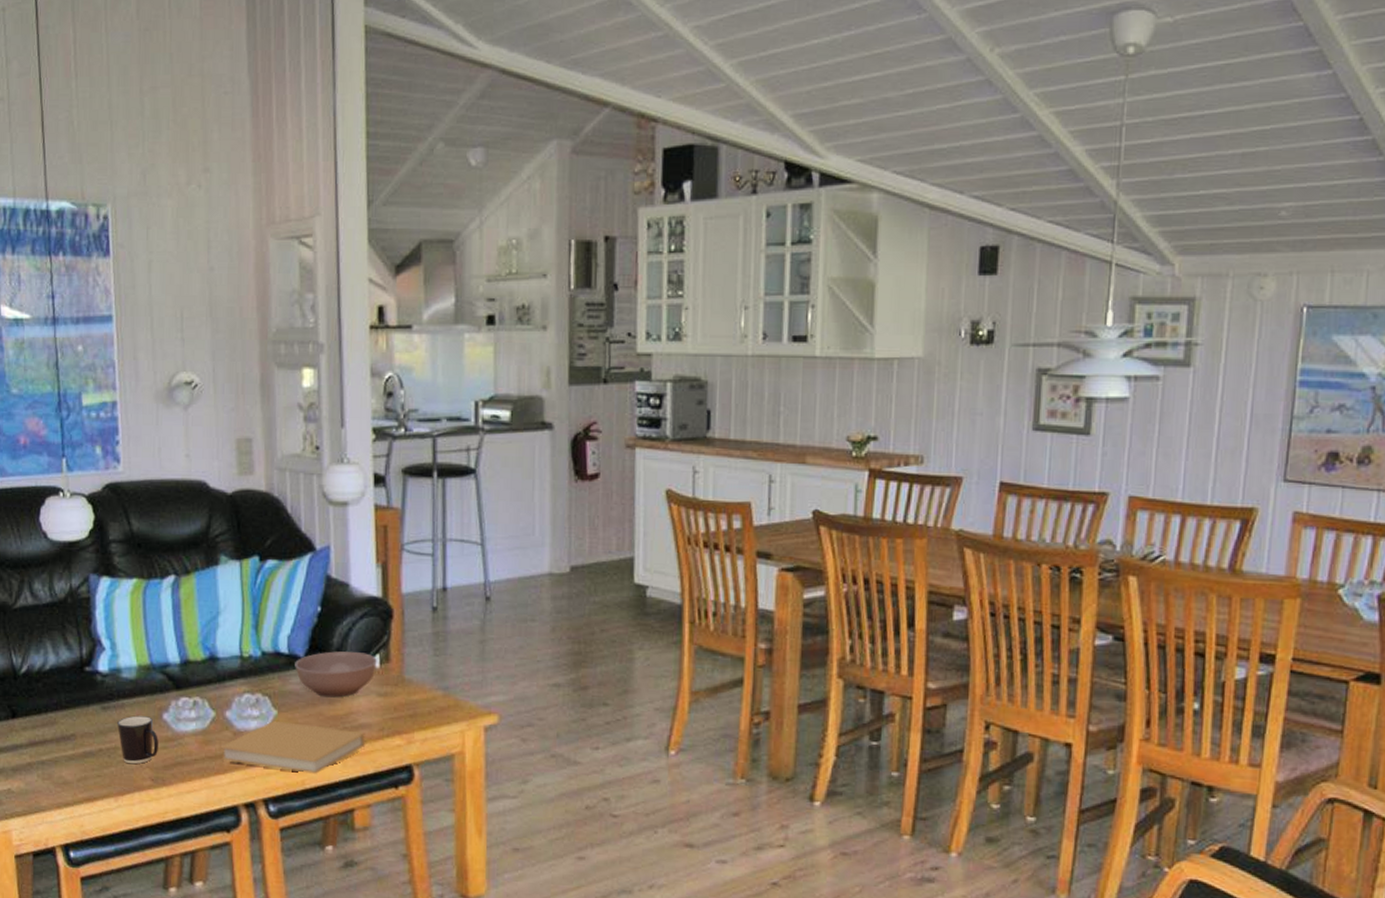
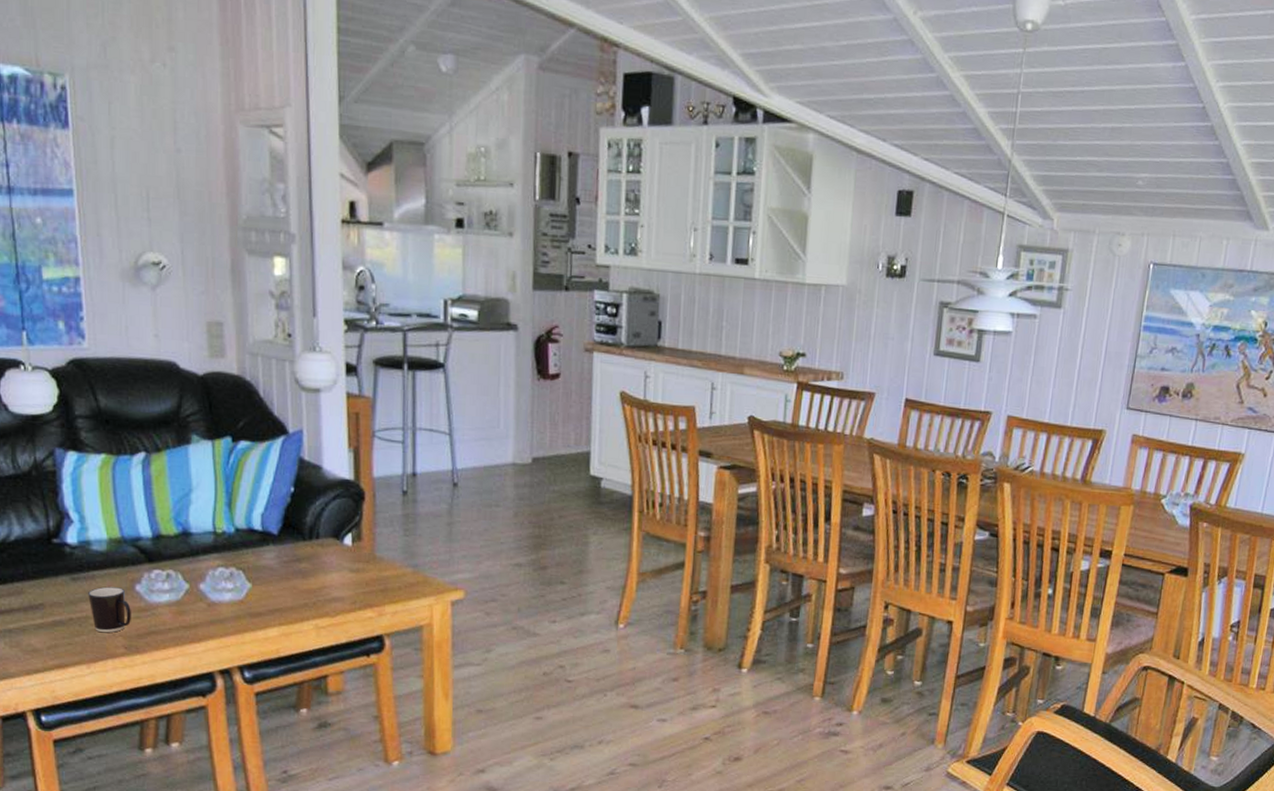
book: present [220,721,366,774] -> none [195,594,339,643]
bowl: present [295,651,377,698] -> none [268,529,349,573]

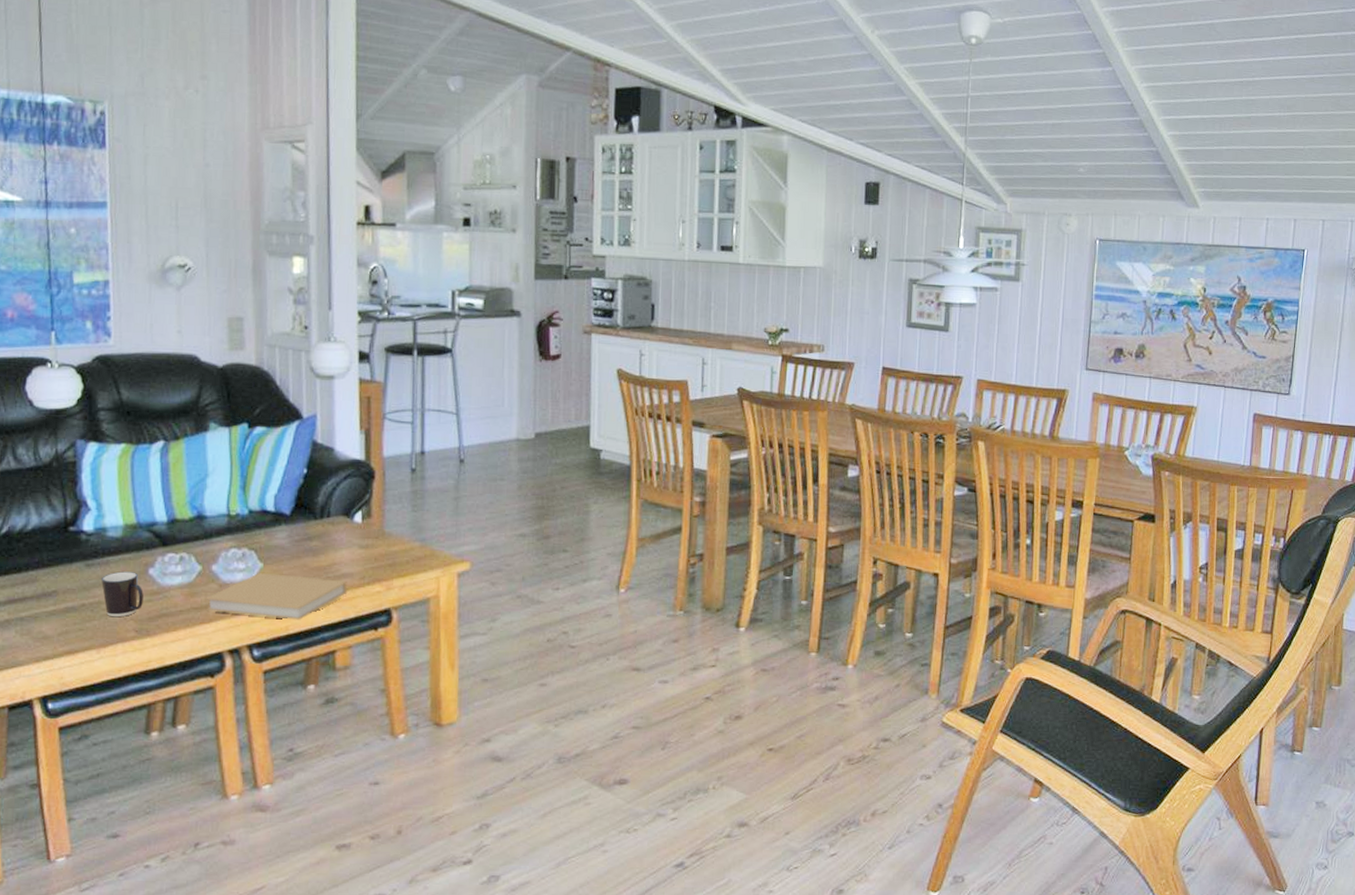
book: none [195,594,339,643] -> present [206,573,348,620]

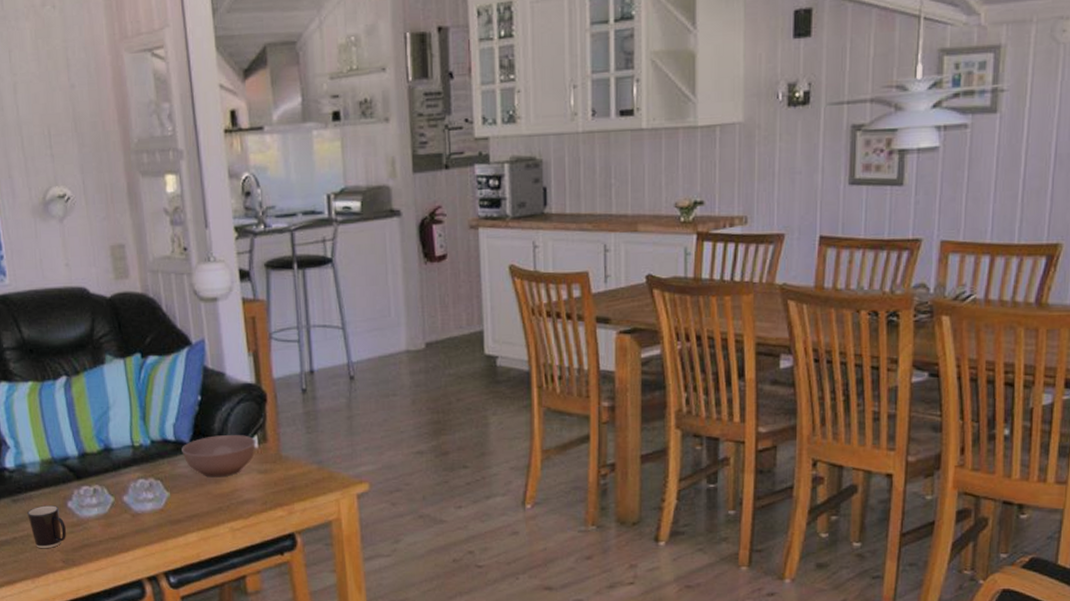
book: present [206,573,348,620] -> none [121,502,252,547]
bowl: none [281,509,359,551] -> present [181,435,256,477]

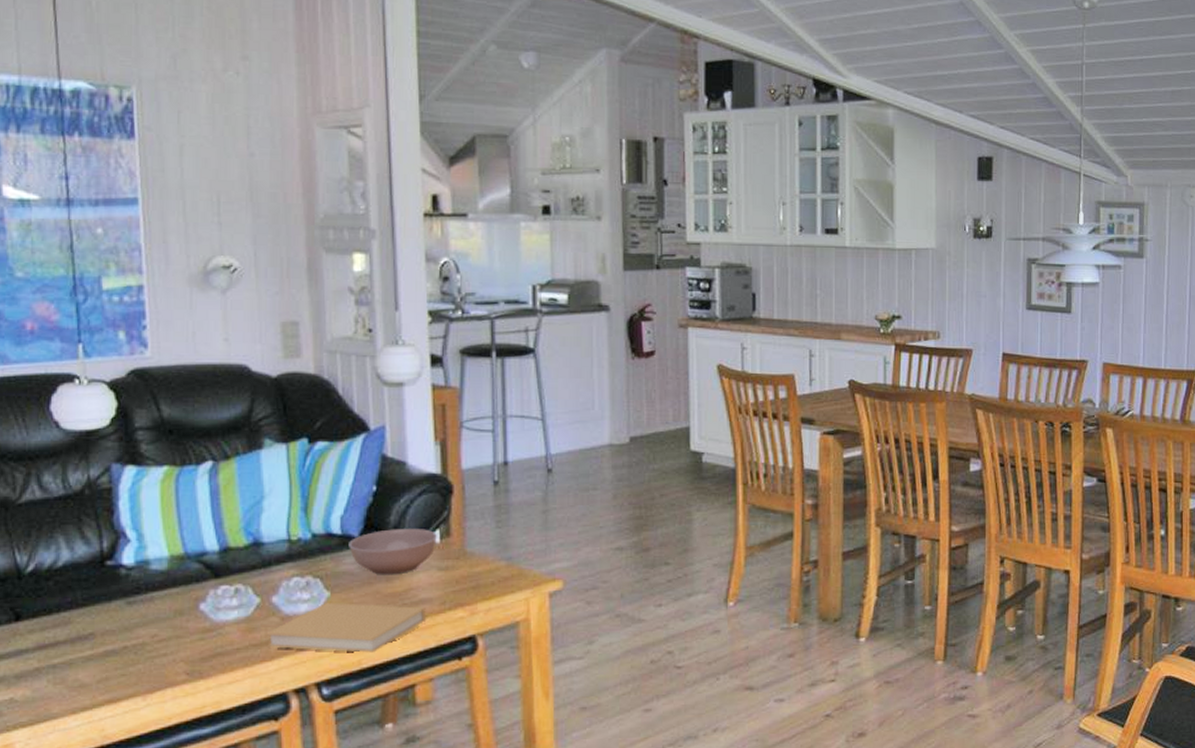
mug: present [27,505,66,549] -> none [145,608,194,660]
book: none [121,502,252,547] -> present [266,603,427,653]

